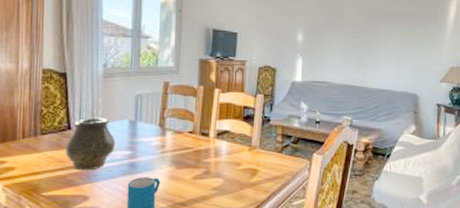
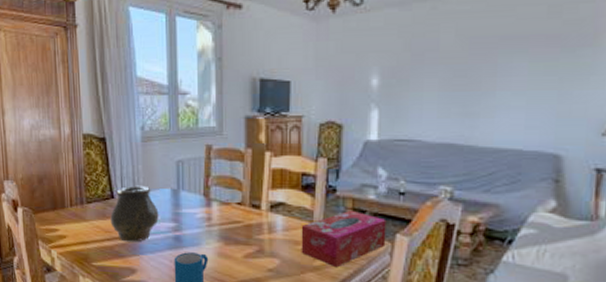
tissue box: none [241,135,307,183] -> present [301,210,387,268]

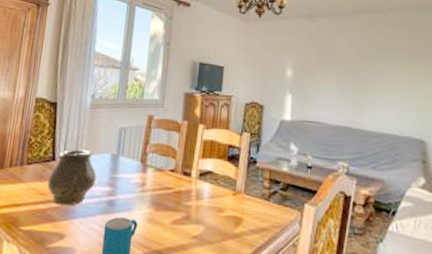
tissue box: present [301,210,387,268] -> none [223,180,297,235]

